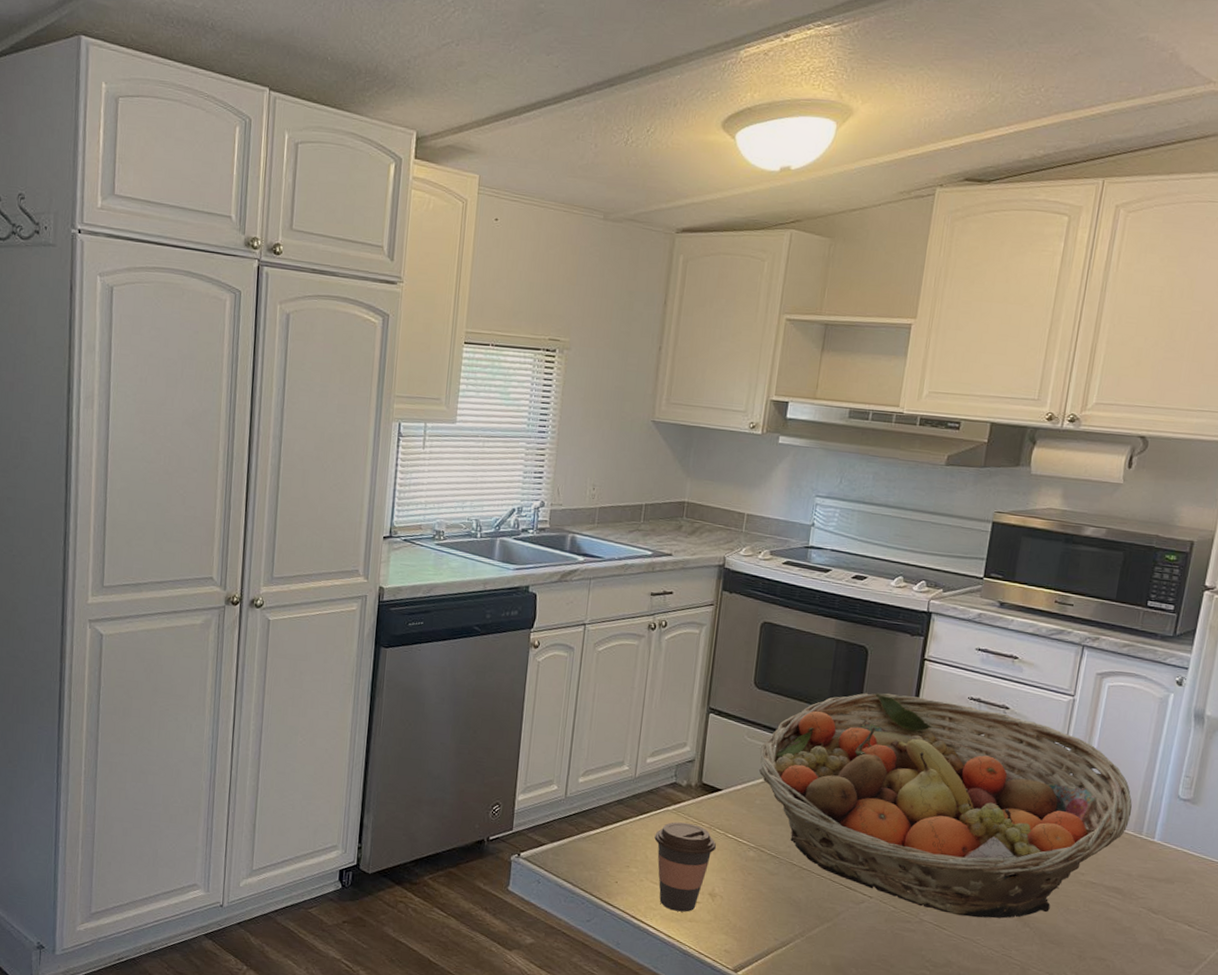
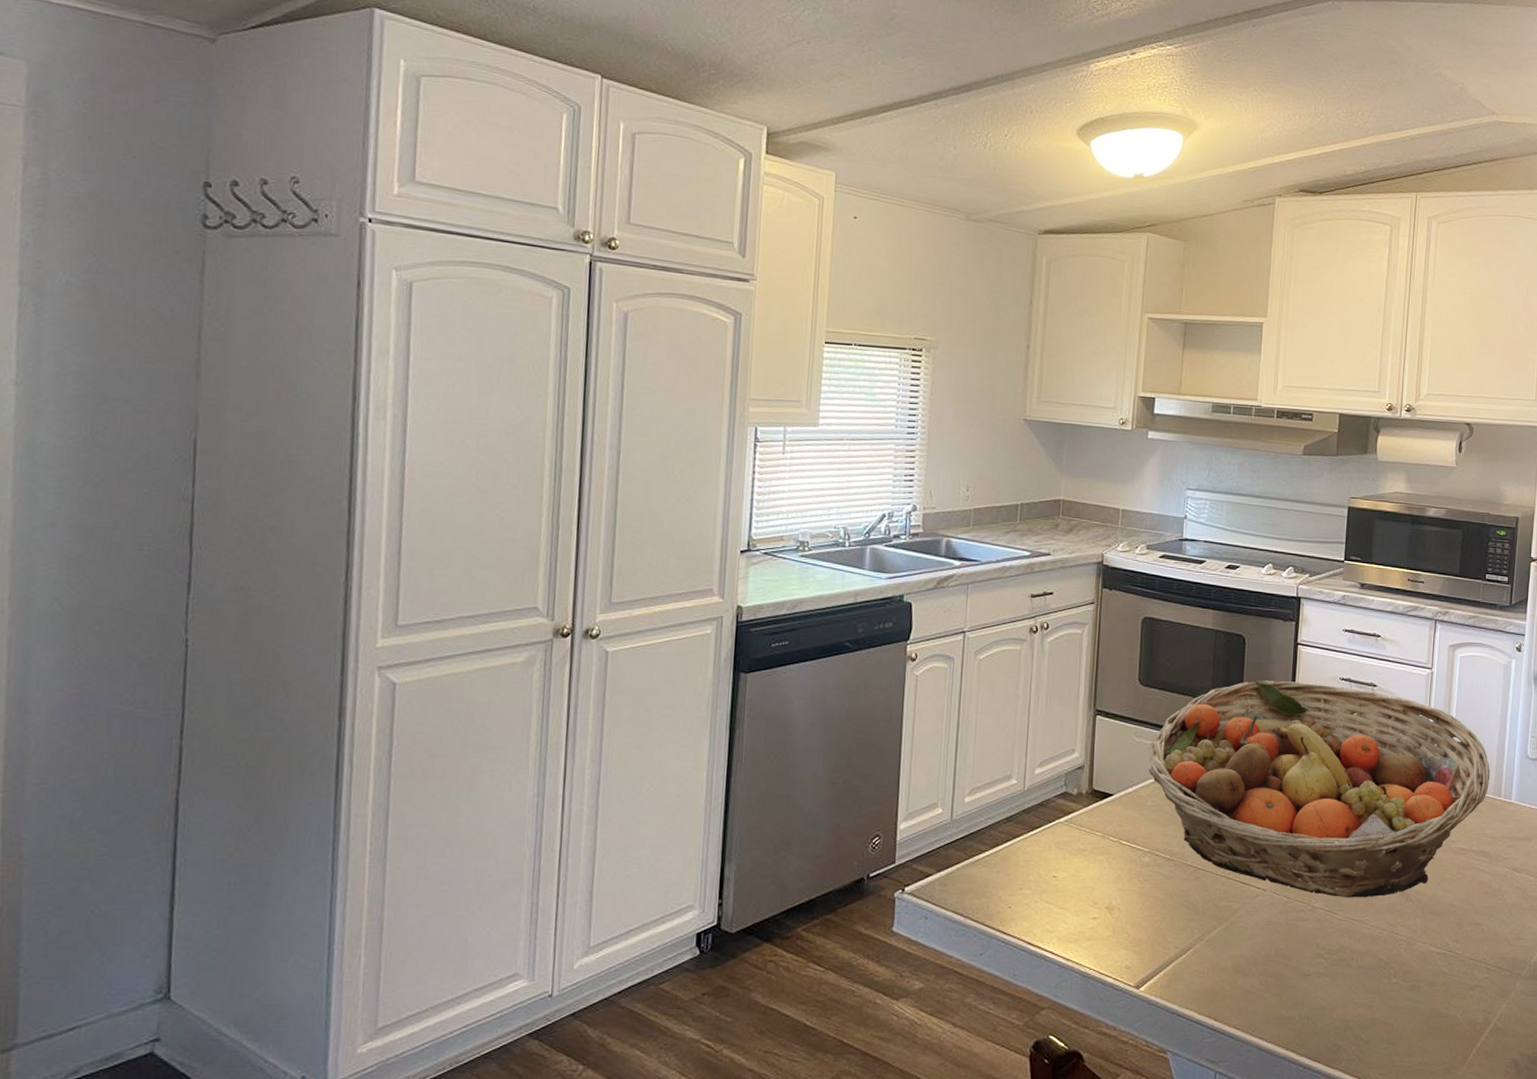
coffee cup: present [654,822,717,912] -> none [1047,834,1111,931]

